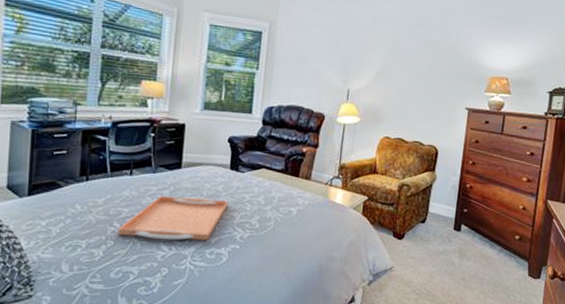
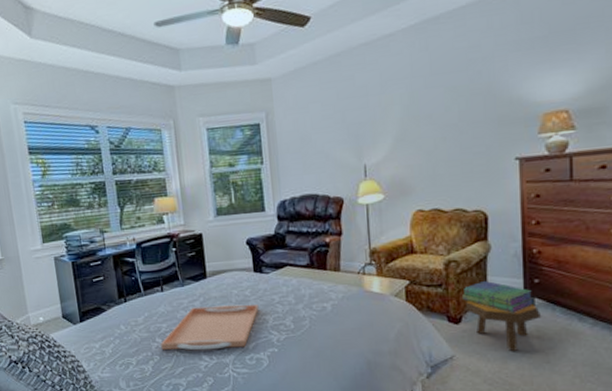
stack of books: none [408,205,461,235] -> present [463,280,534,313]
footstool: none [408,219,465,268] -> present [465,300,542,352]

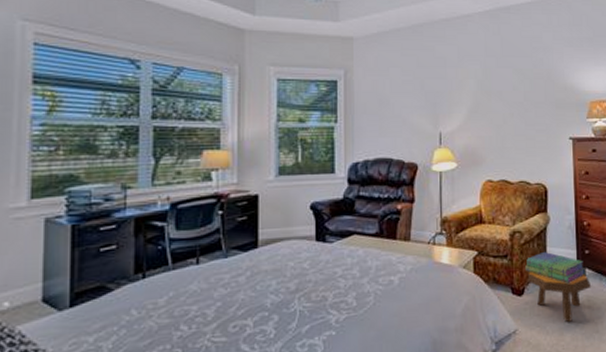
serving tray: present [161,304,259,351] -> none [186,279,318,340]

